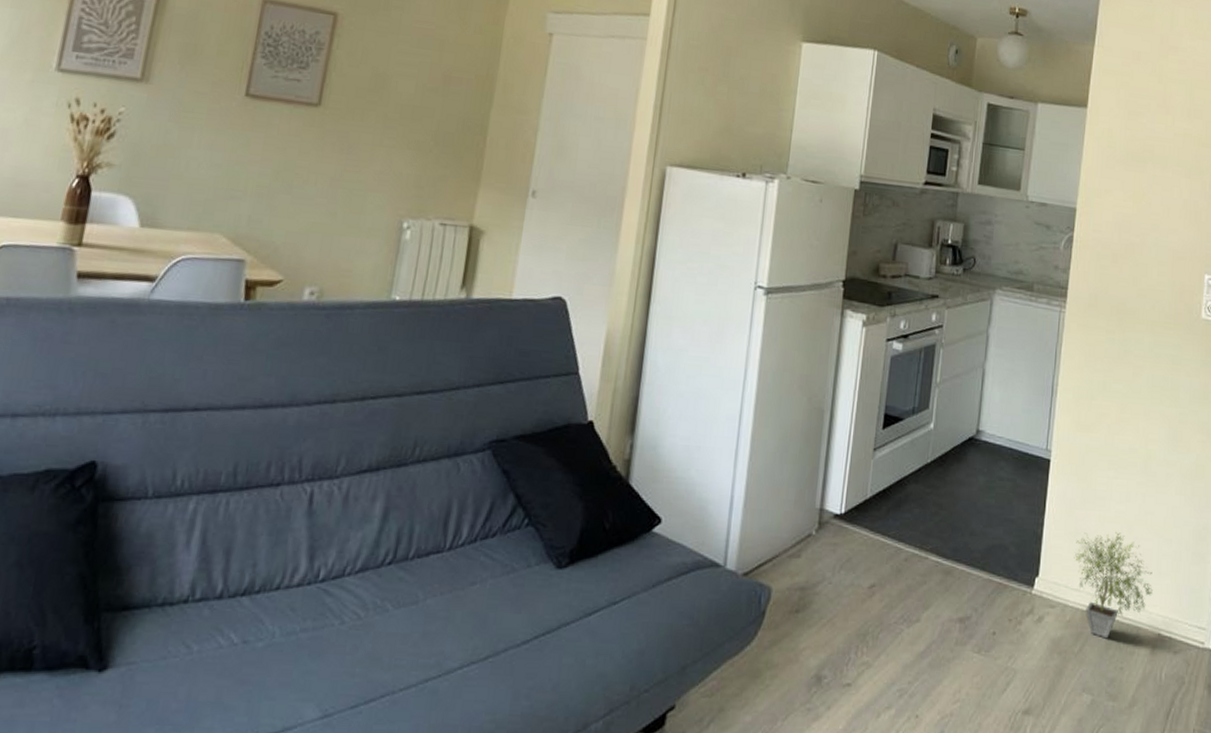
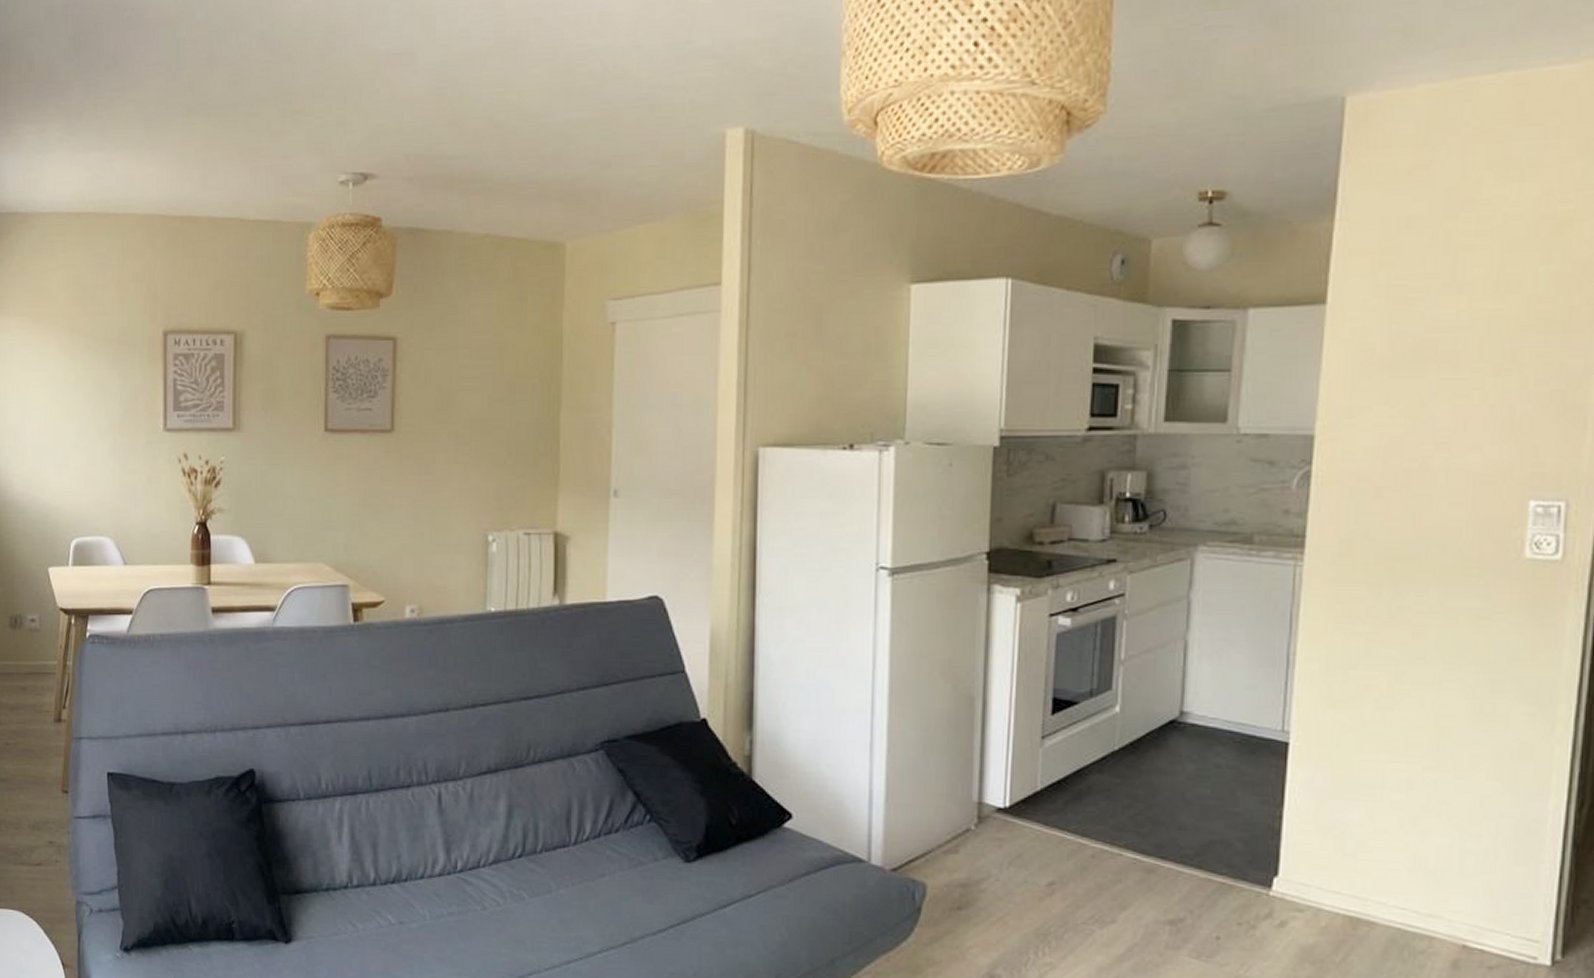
potted plant: present [1074,532,1153,639] -> none [1329,826,1453,949]

